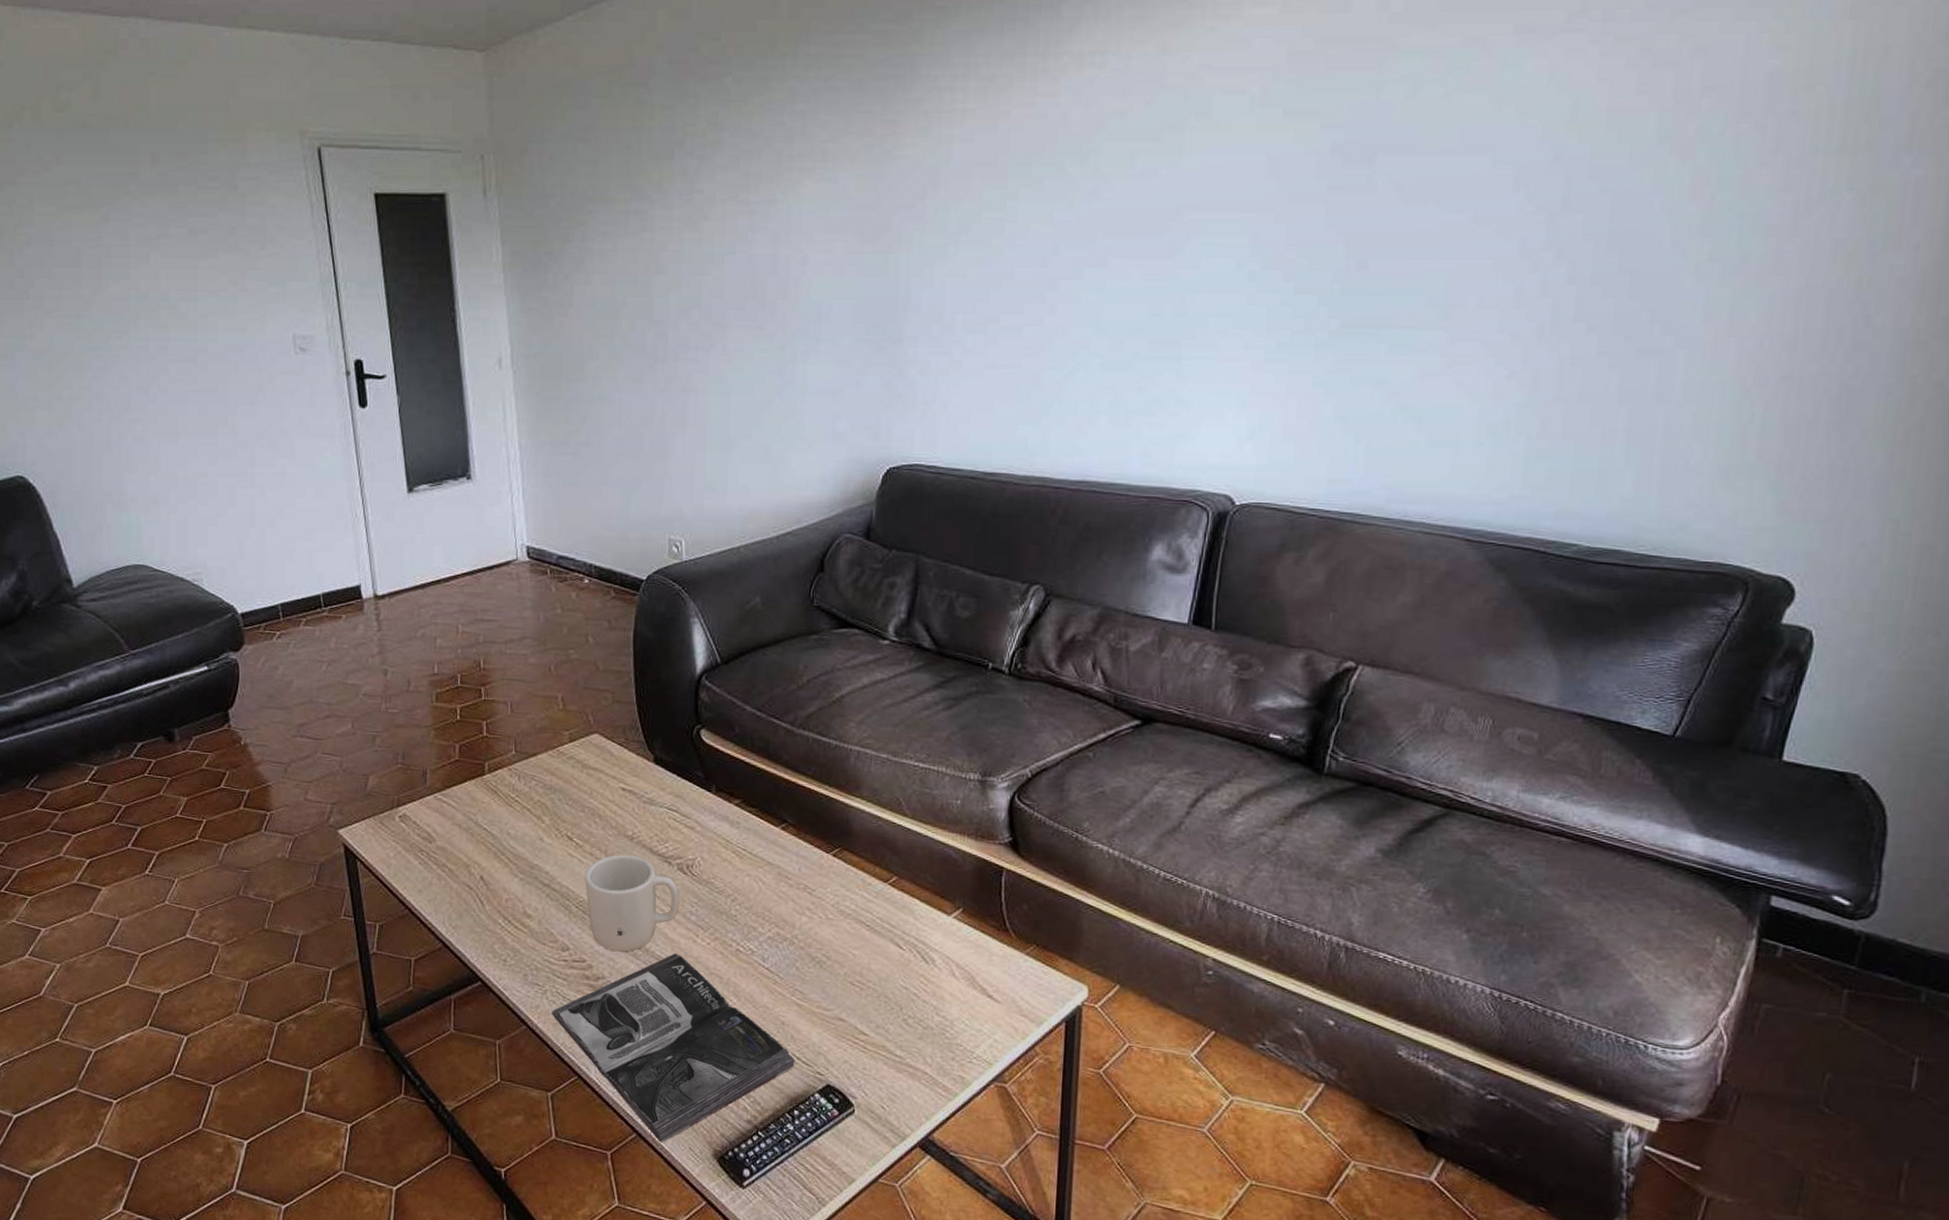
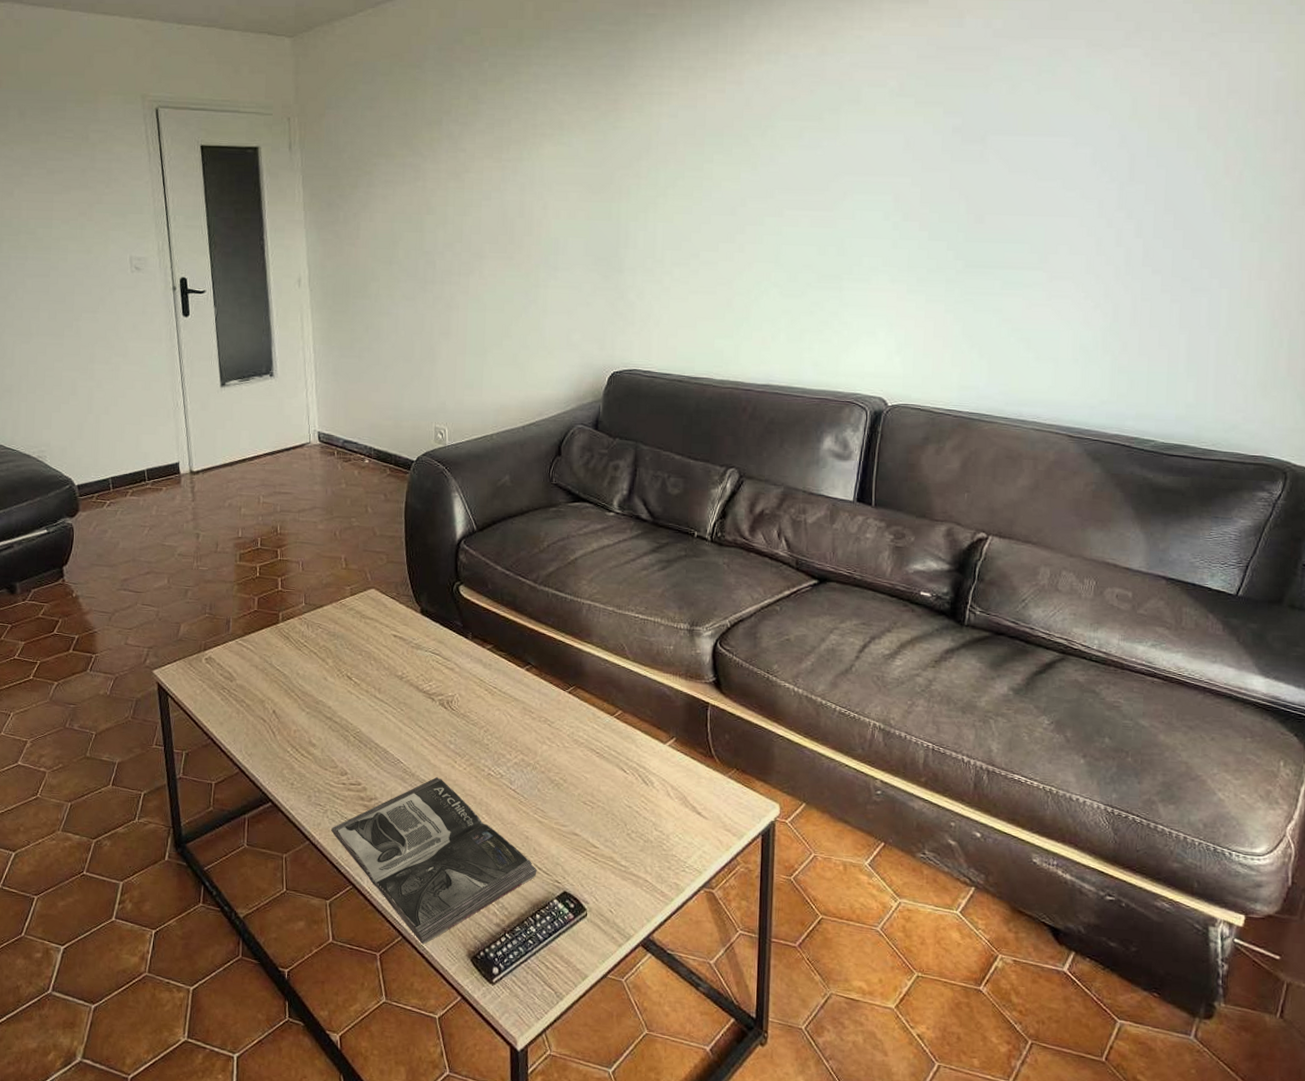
mug: present [584,854,680,952] -> none [361,691,441,776]

